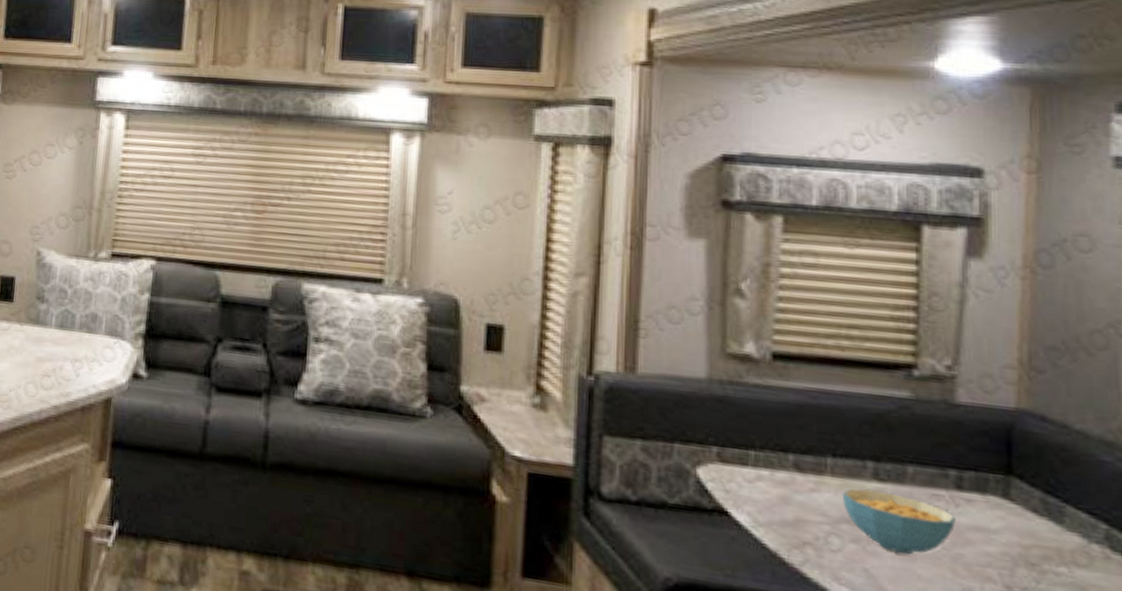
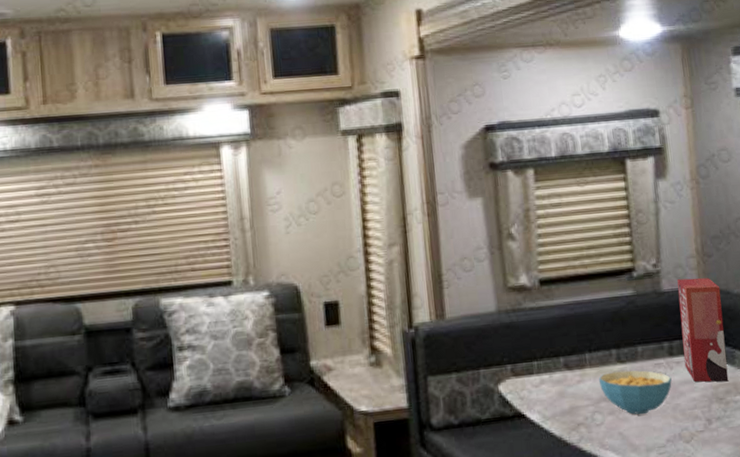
cereal box: none [979,392,1052,544] -> present [677,278,729,382]

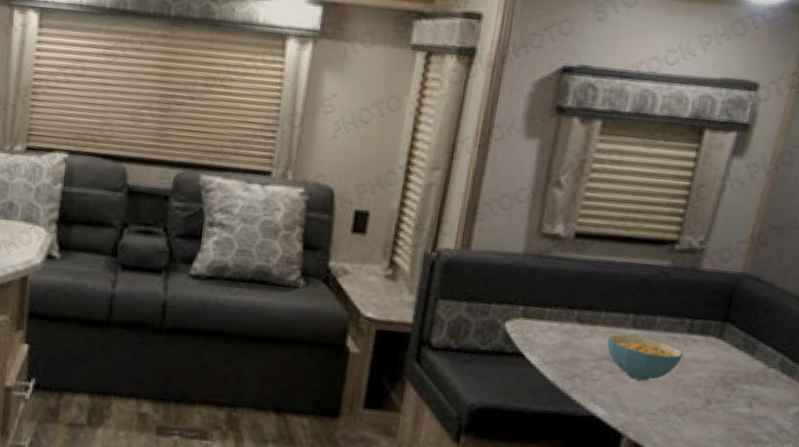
cereal box: present [677,278,729,382] -> none [700,261,765,370]

